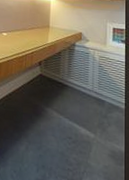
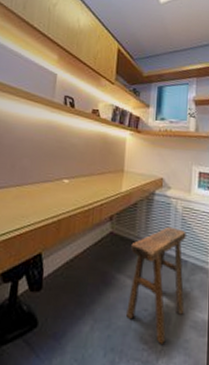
stool: none [53,71,103,167] -> present [125,226,186,344]

